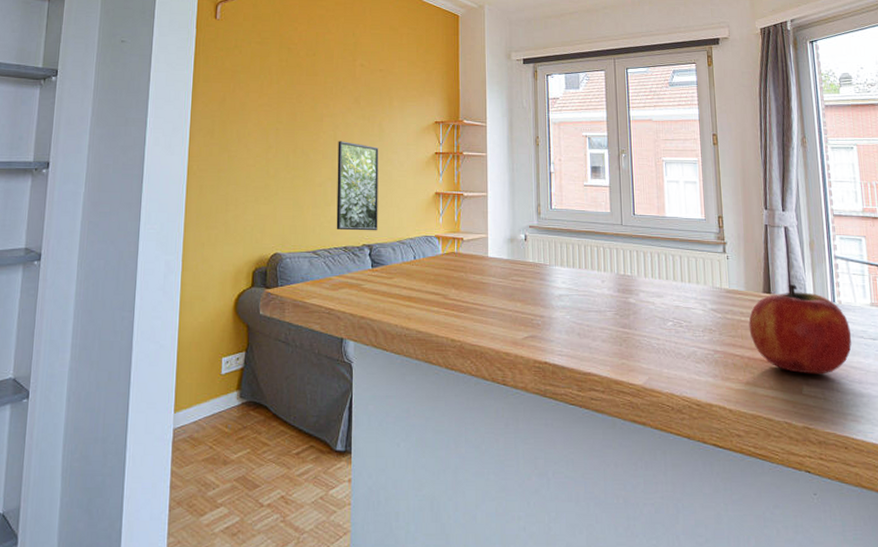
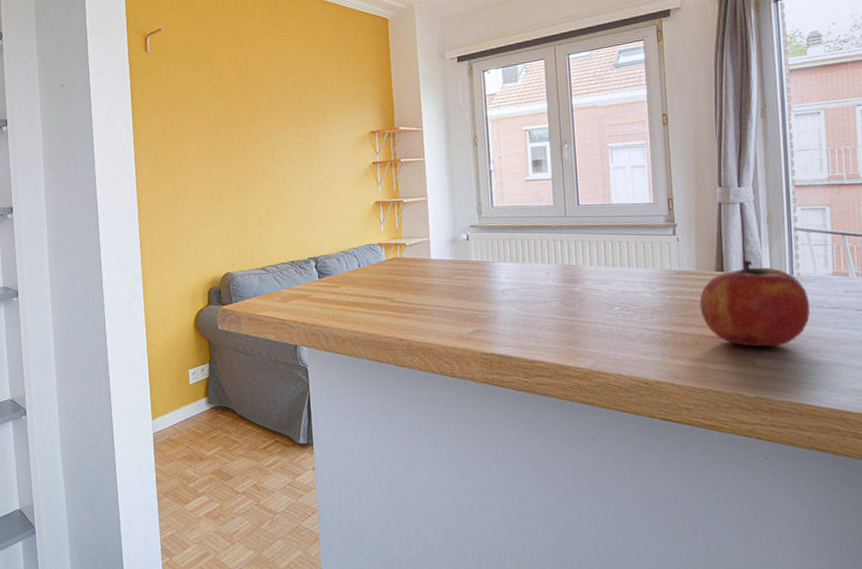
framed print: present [336,141,379,231] -> none [276,160,322,246]

